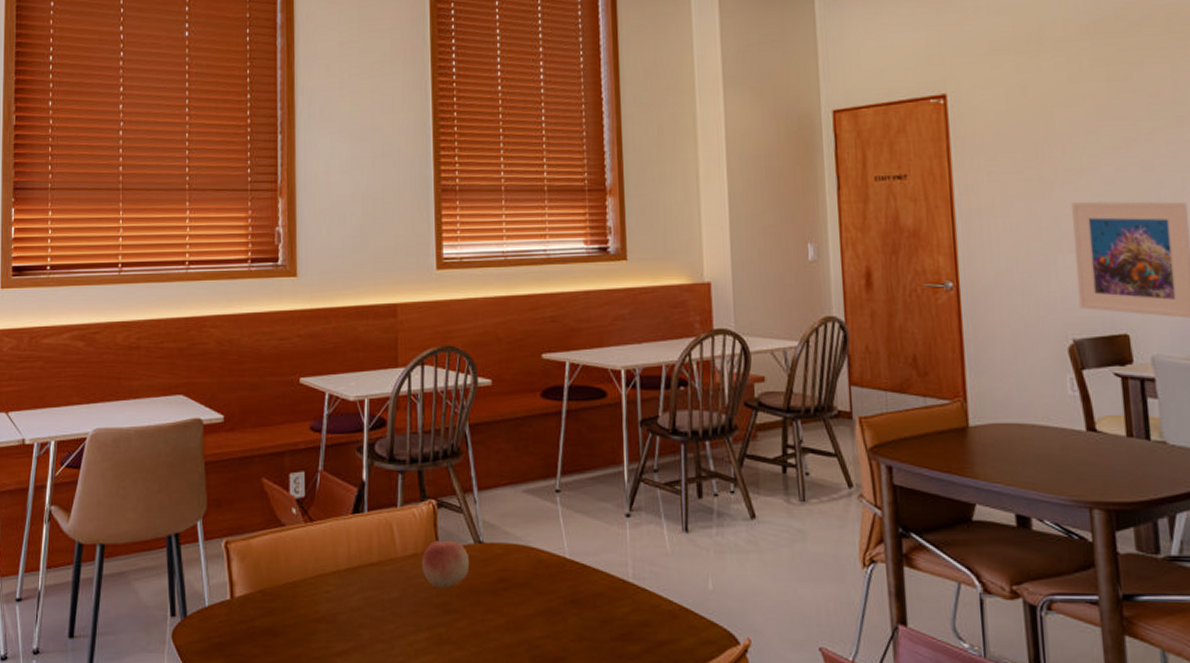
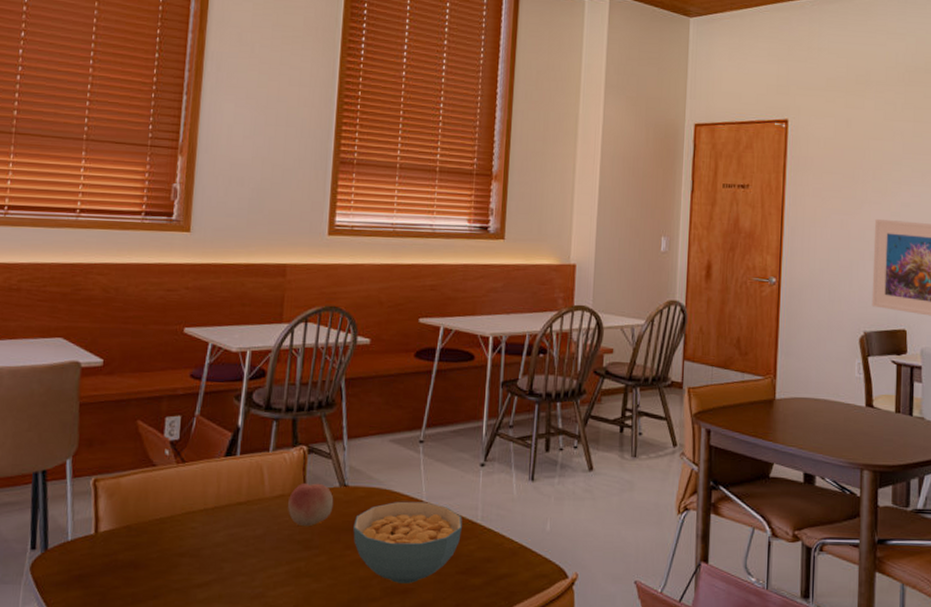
cereal bowl: none [493,558,612,651] -> present [353,501,462,584]

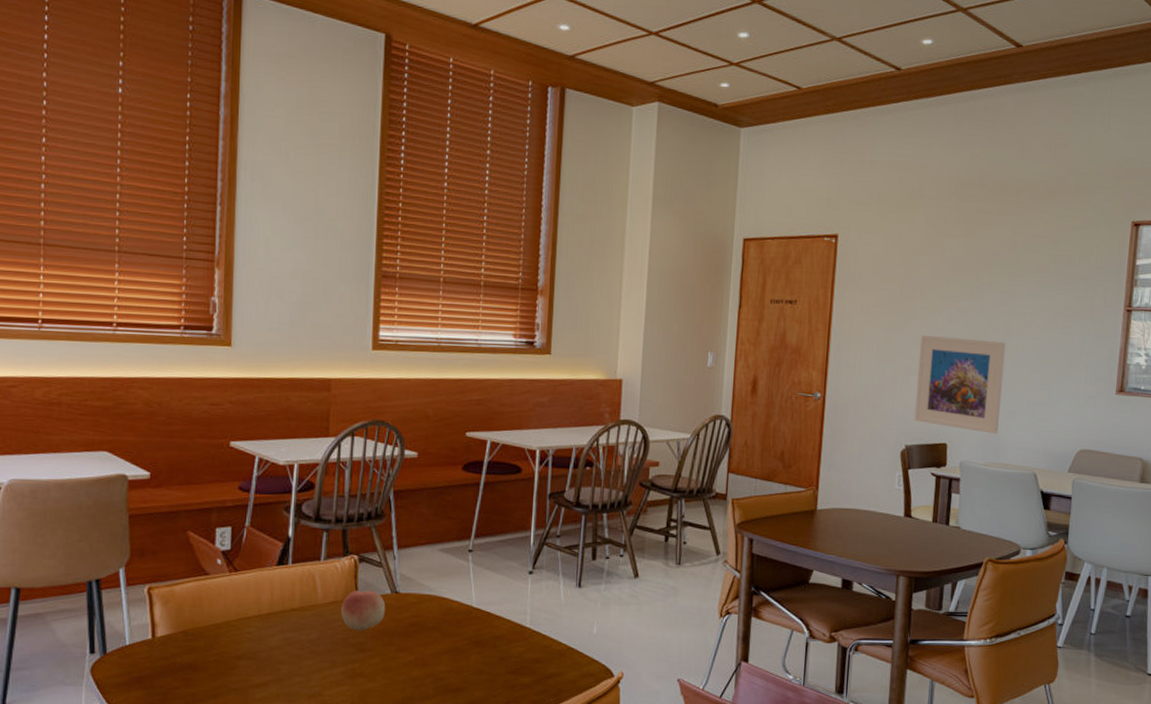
cereal bowl: present [353,501,462,584] -> none [405,607,512,683]

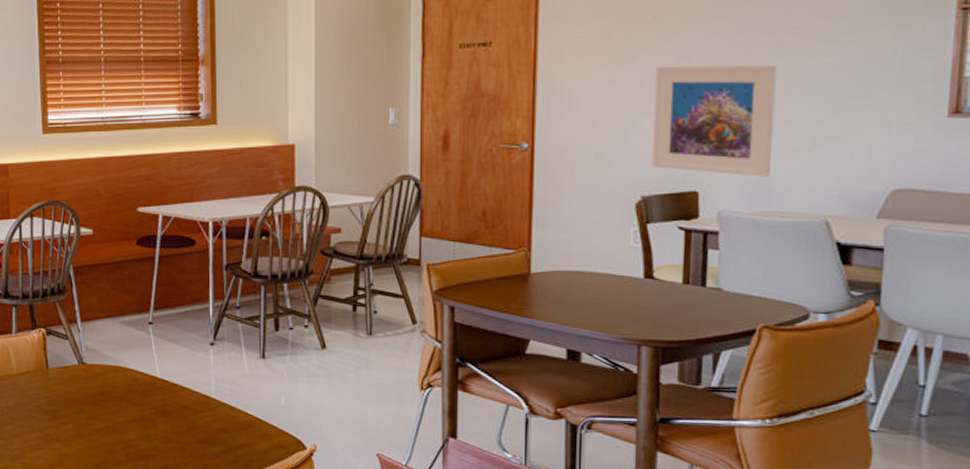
fruit: present [341,590,386,631] -> none [34,361,75,400]

